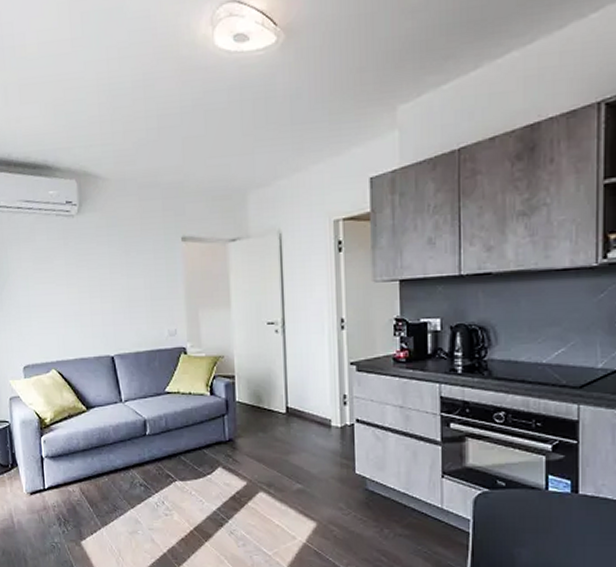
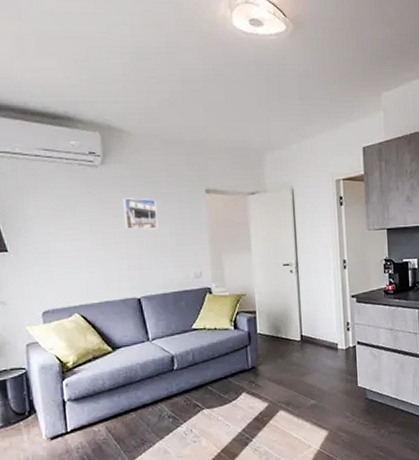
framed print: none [98,248,132,283] -> present [123,198,158,230]

